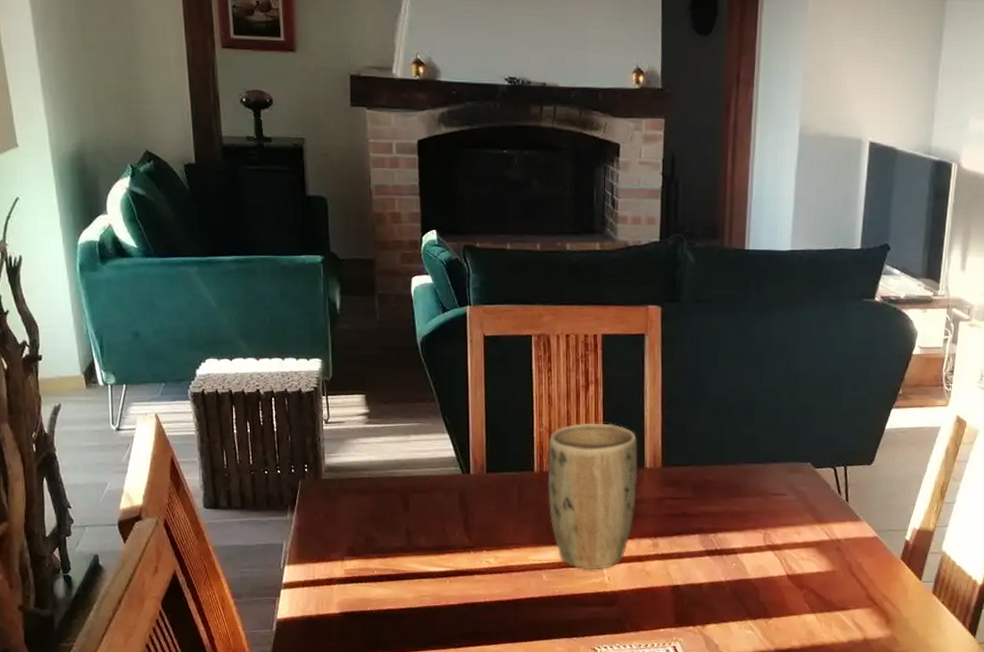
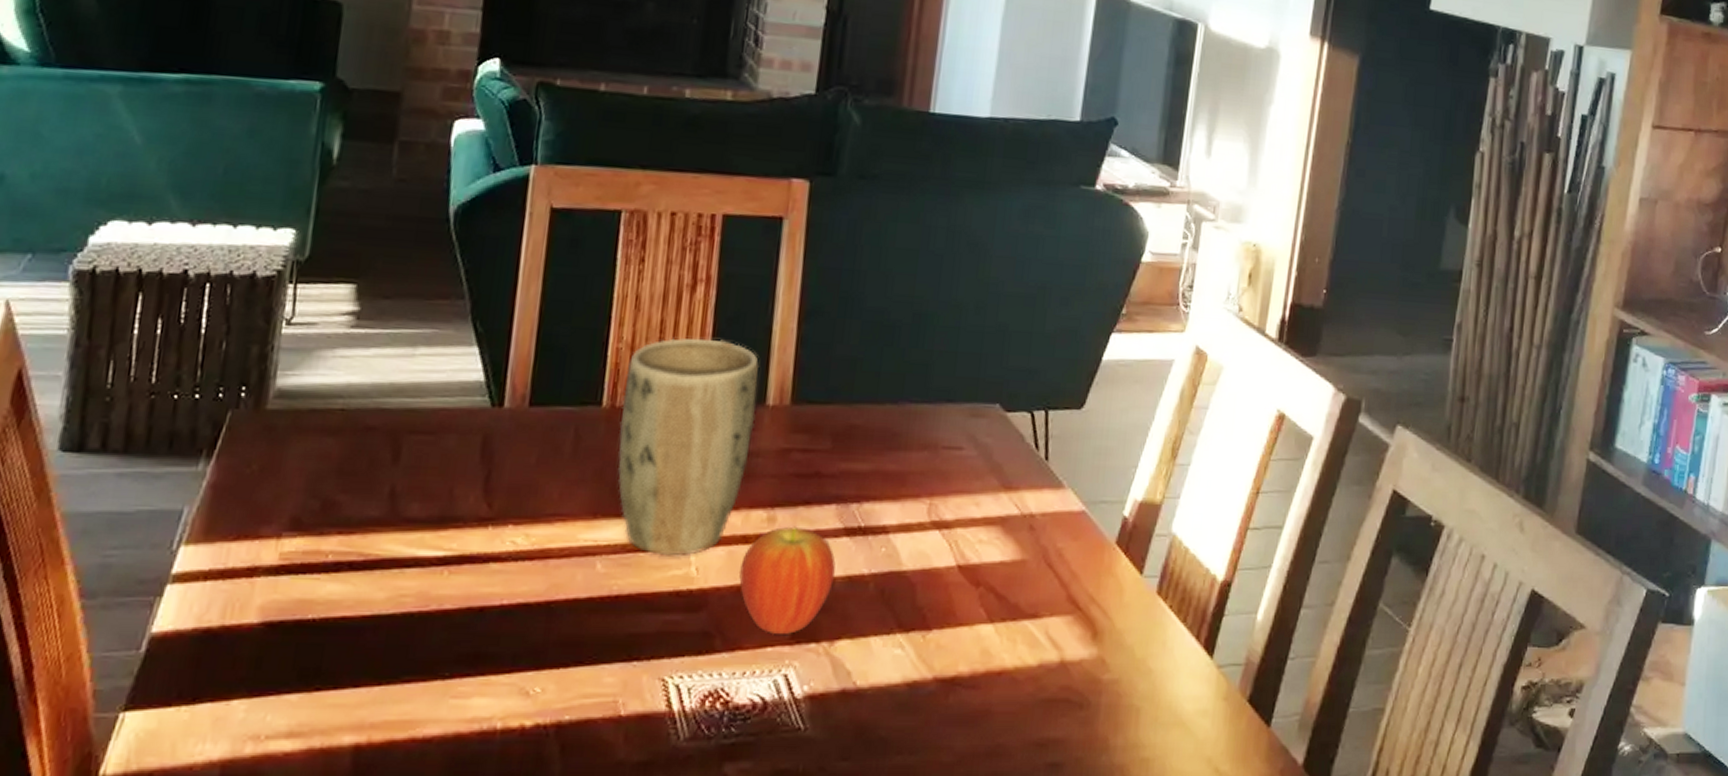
fruit: none [636,549,702,620] -> present [738,526,836,634]

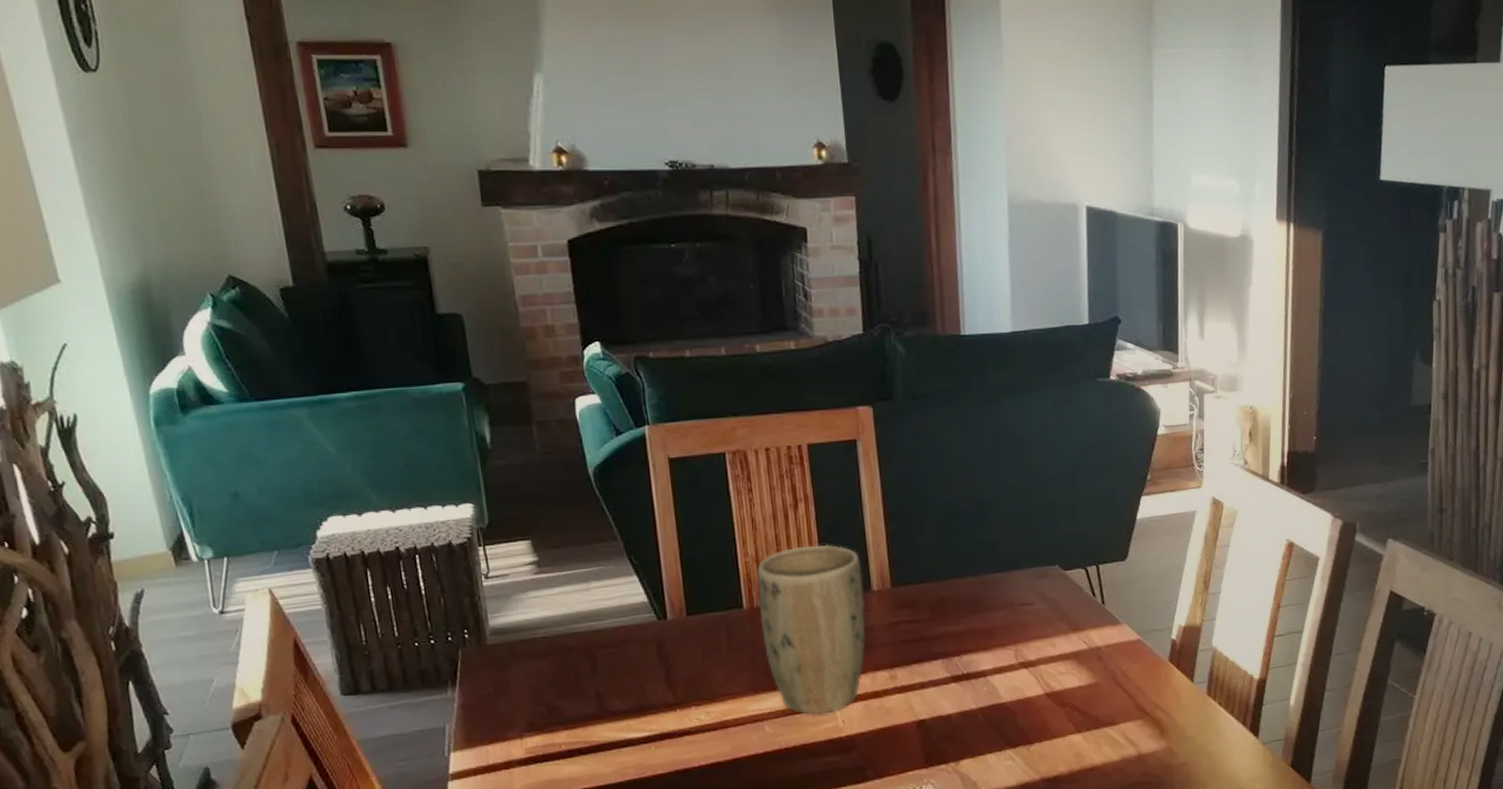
fruit: present [738,526,836,634] -> none [875,680,951,762]

